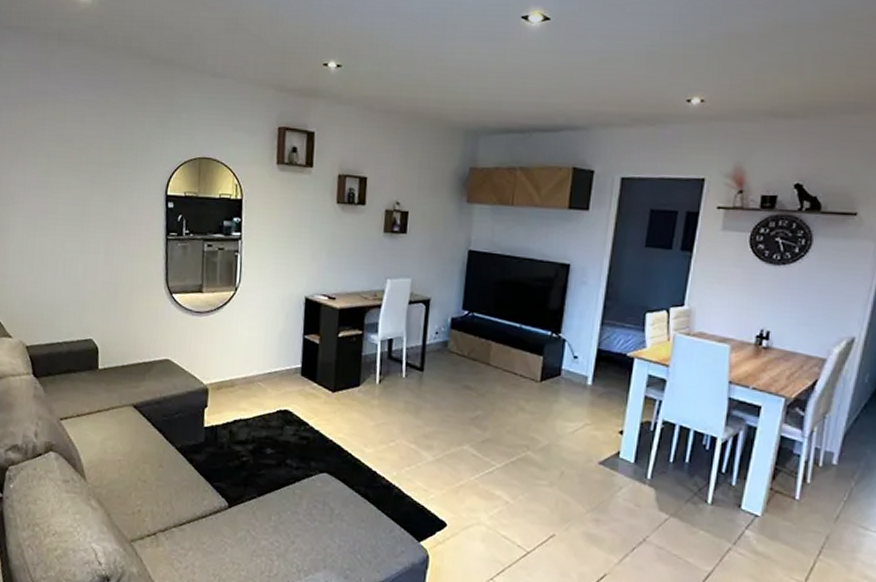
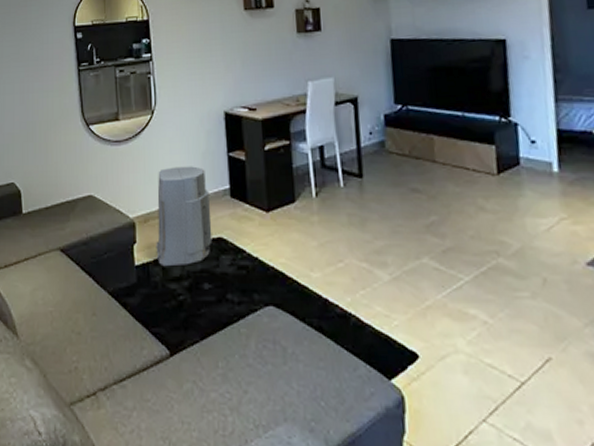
air purifier: none [225,342,281,431] -> present [156,166,212,267]

